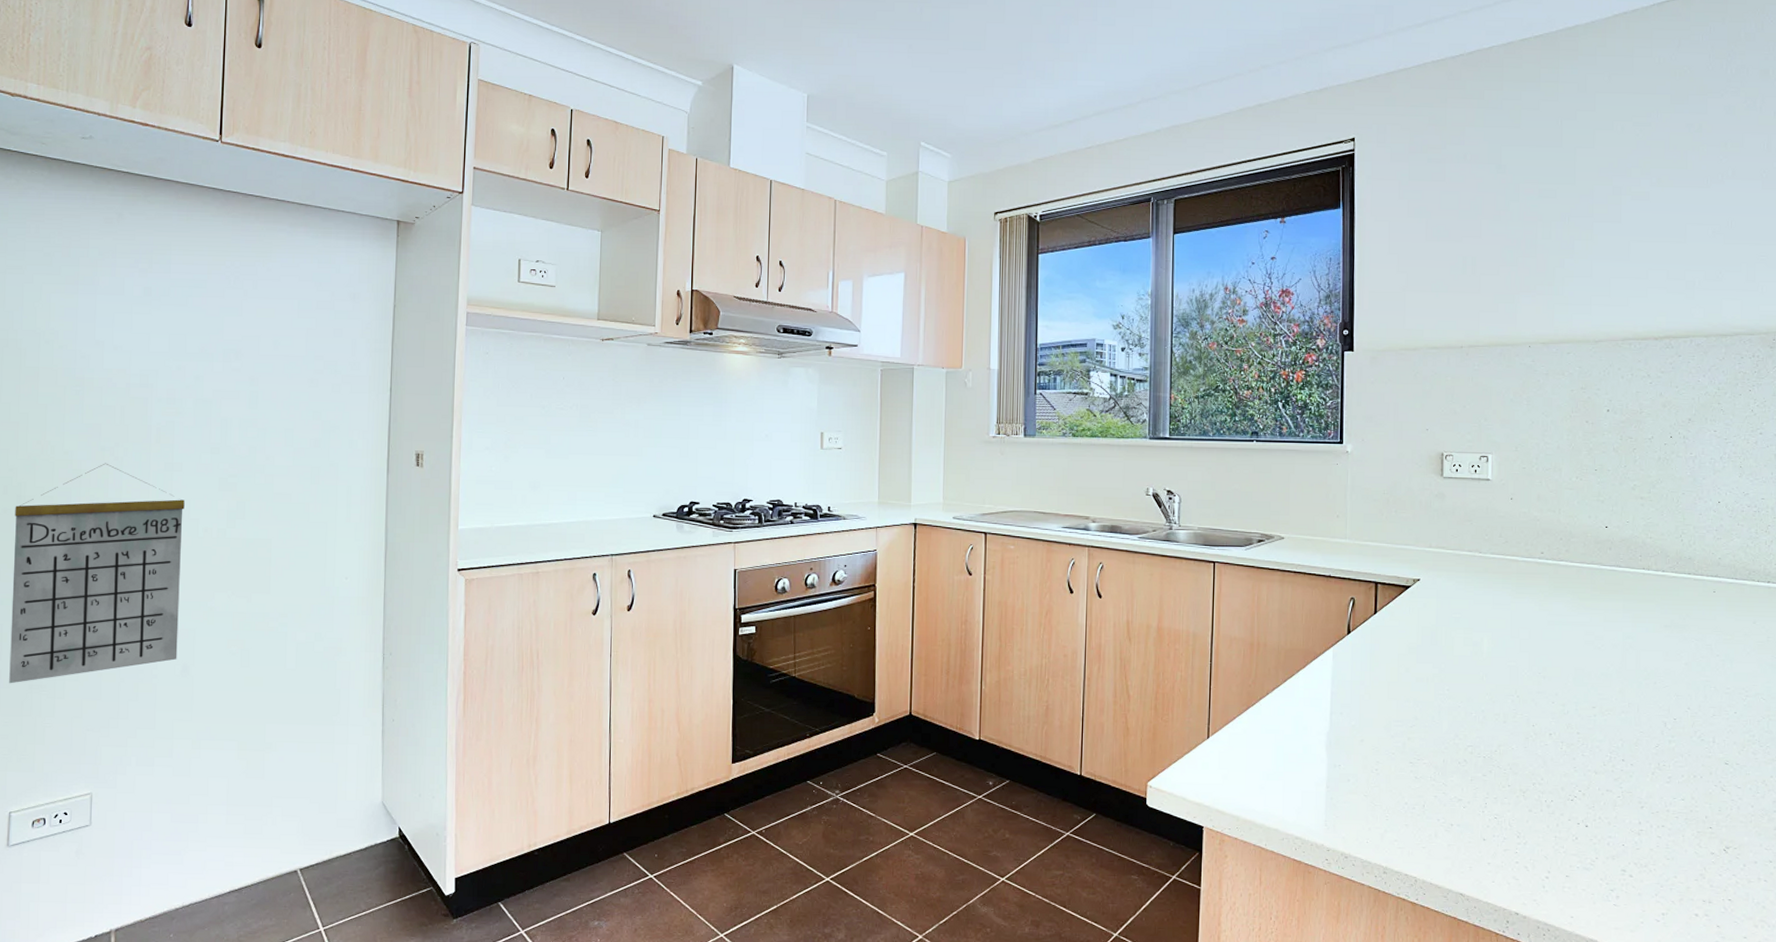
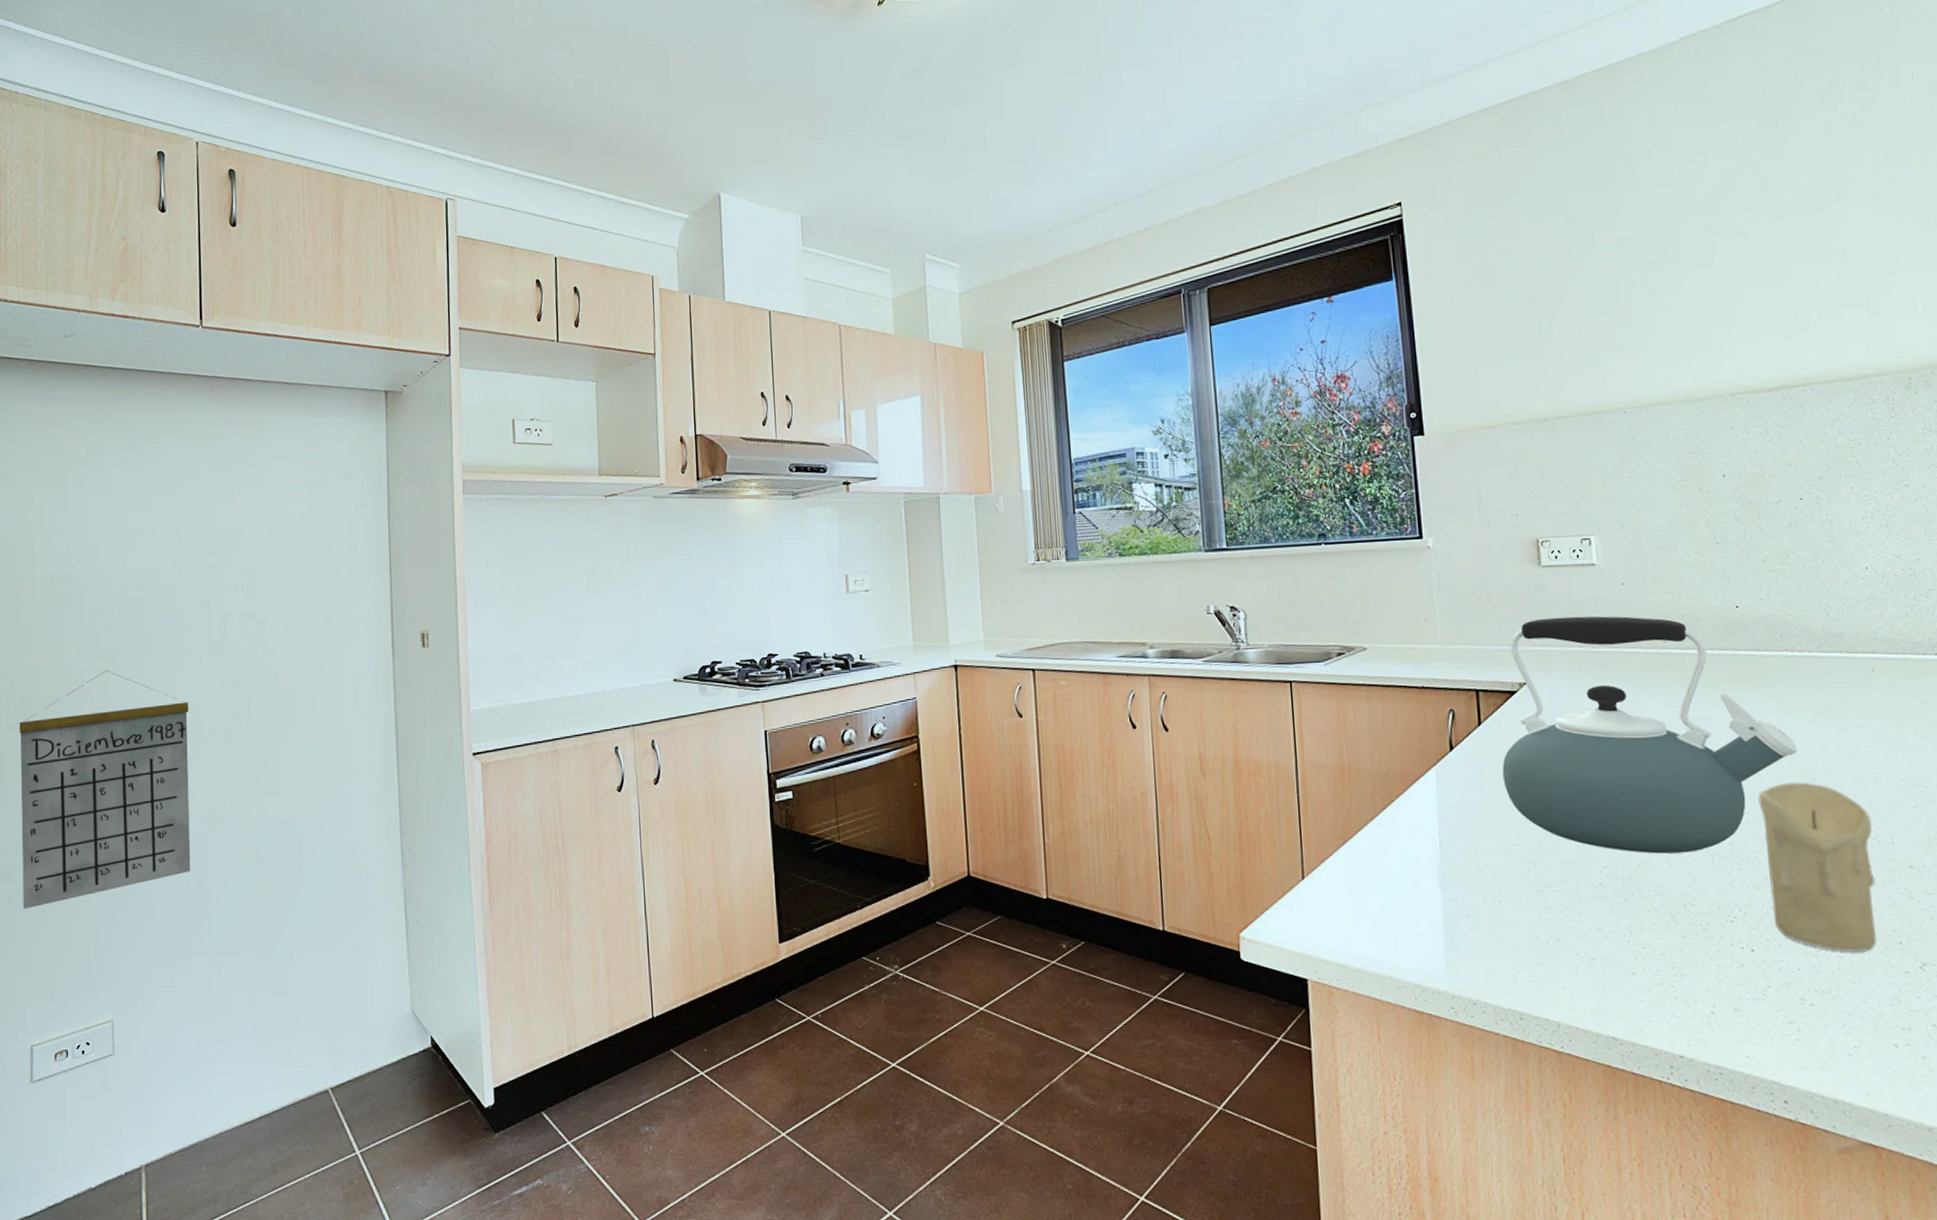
kettle: none [1390,523,1644,738] -> present [1502,616,1798,854]
candle: none [1606,683,1698,834] -> present [1758,782,1877,953]

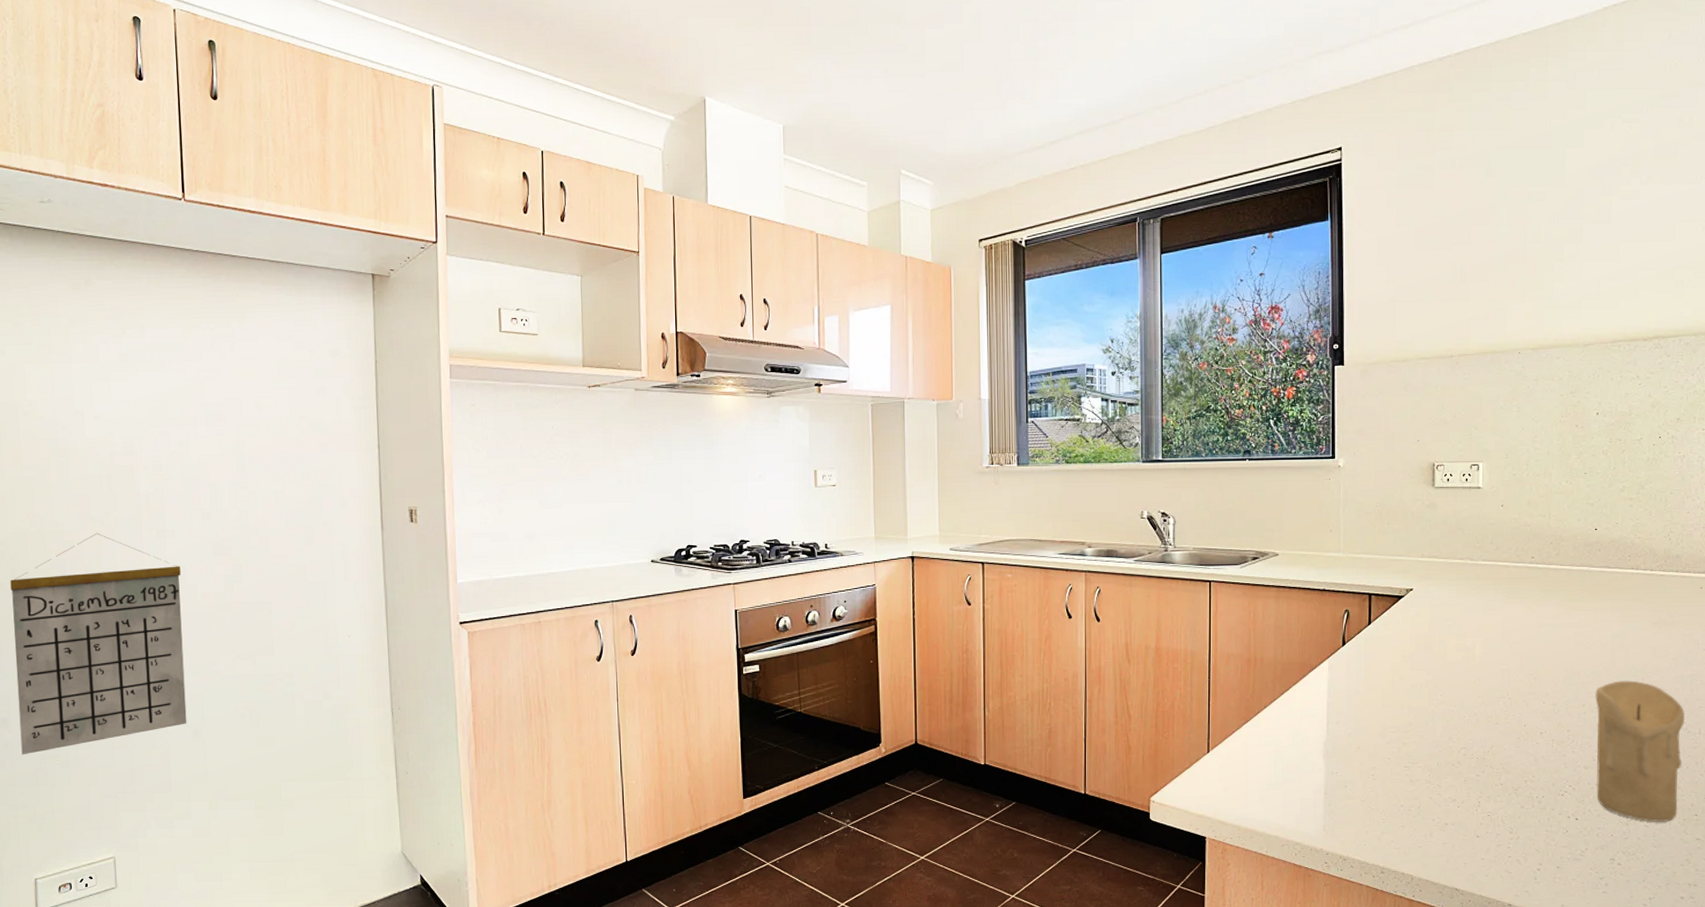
kettle: present [1502,616,1798,854] -> none [1385,532,1633,738]

